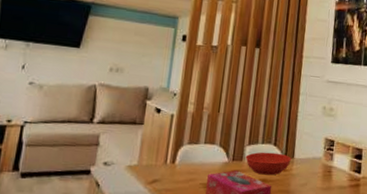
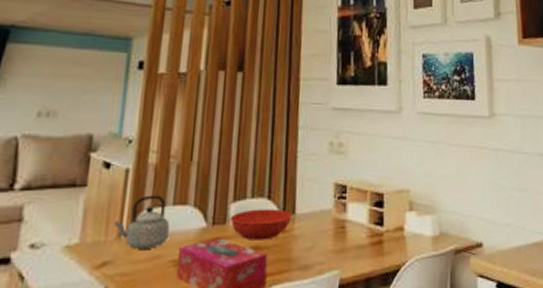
teapot: none [163,135,202,174] -> present [115,195,170,249]

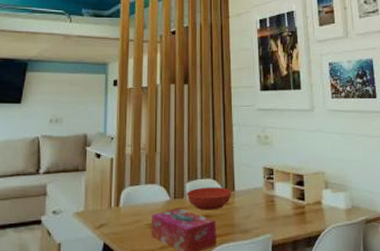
teapot: present [115,195,170,249] -> none [107,177,144,215]

